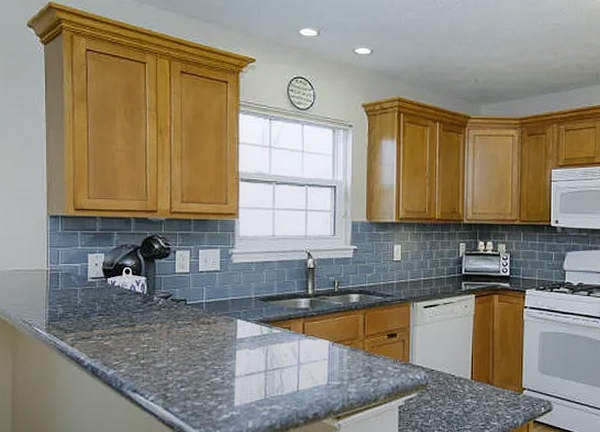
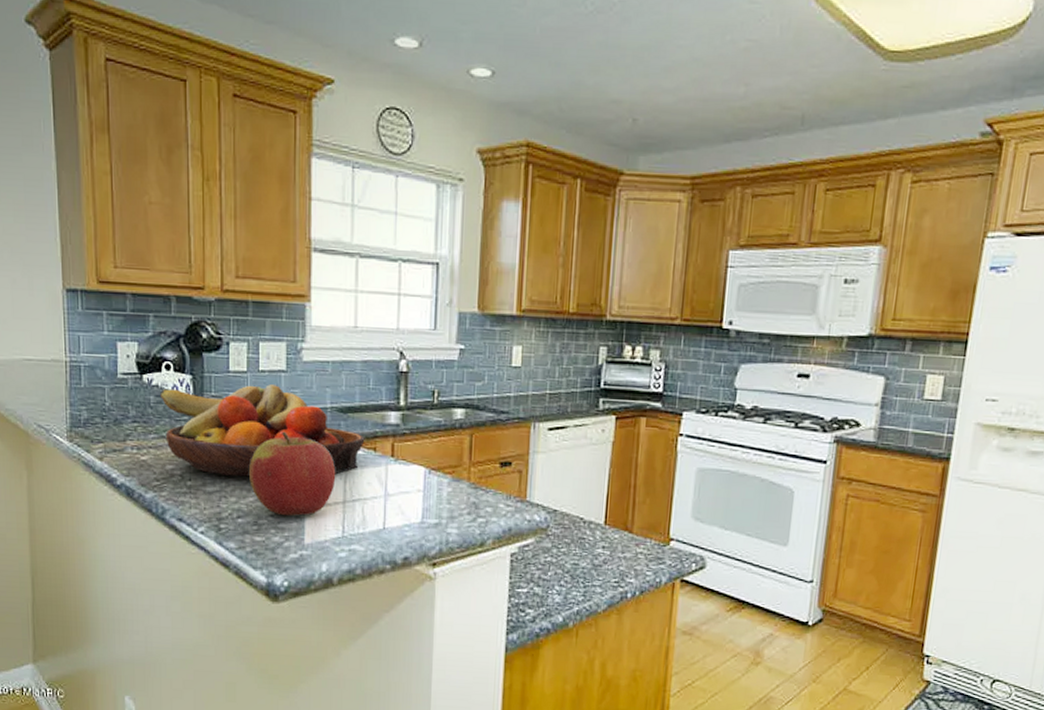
fruit bowl: none [121,282,282,354] -> present [160,384,365,477]
apple: none [191,317,259,385] -> present [249,431,336,516]

